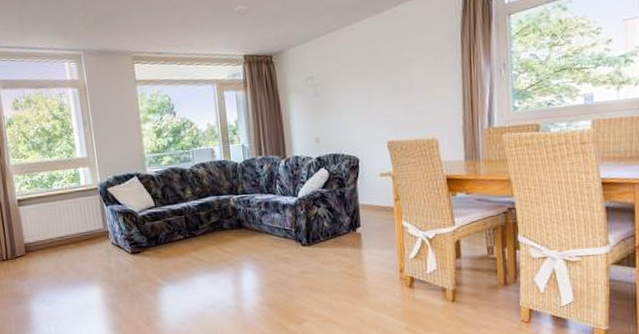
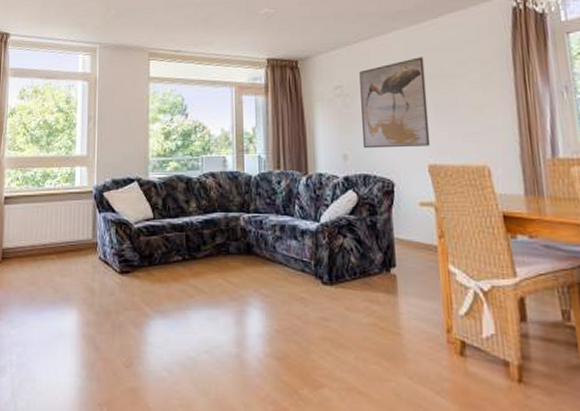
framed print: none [328,45,390,132] -> present [359,57,431,149]

